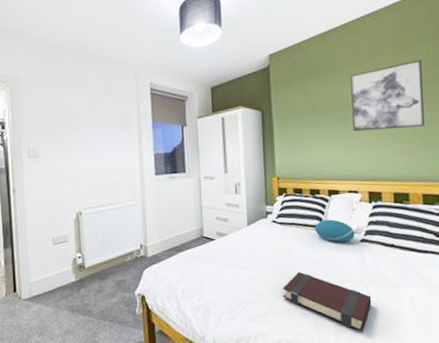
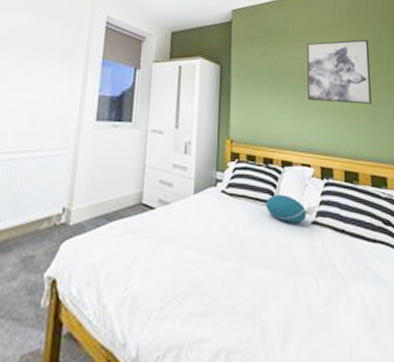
book: present [282,271,372,332] -> none [226,256,322,340]

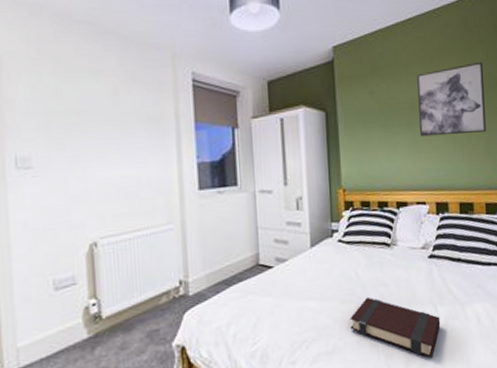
book: none [226,256,322,340] -> present [350,297,441,358]
cushion: present [266,194,306,223] -> none [383,234,423,260]

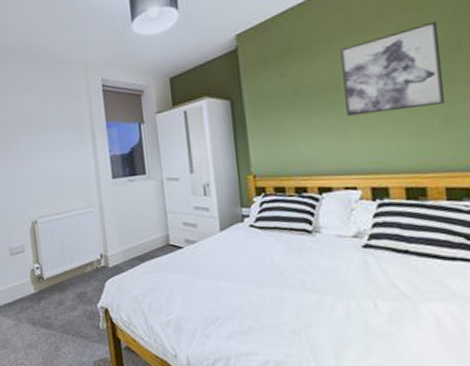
book: present [350,297,441,358] -> none [266,283,382,355]

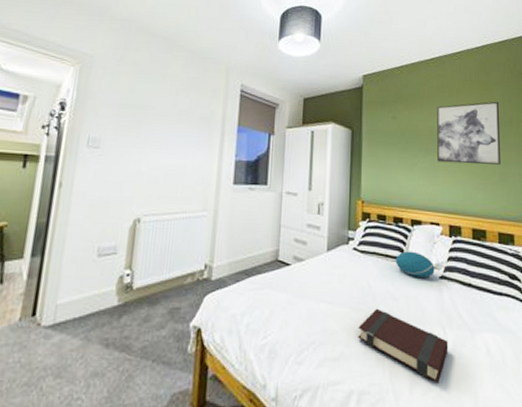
book: none [266,283,382,355] -> present [358,308,449,384]
cushion: none [302,221,356,248] -> present [395,251,435,277]

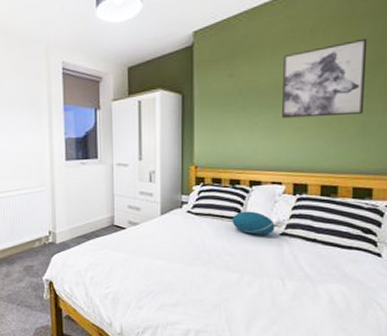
book: present [358,308,449,384] -> none [194,263,287,326]

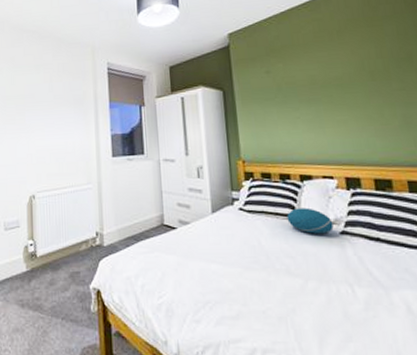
wall art: present [282,38,368,119] -> none [316,36,402,112]

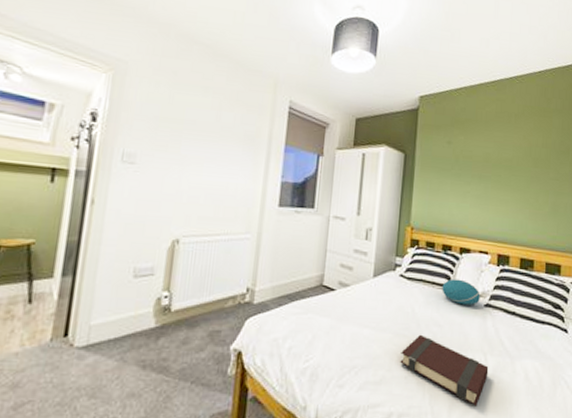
book: none [254,267,360,343] -> present [400,334,489,407]

